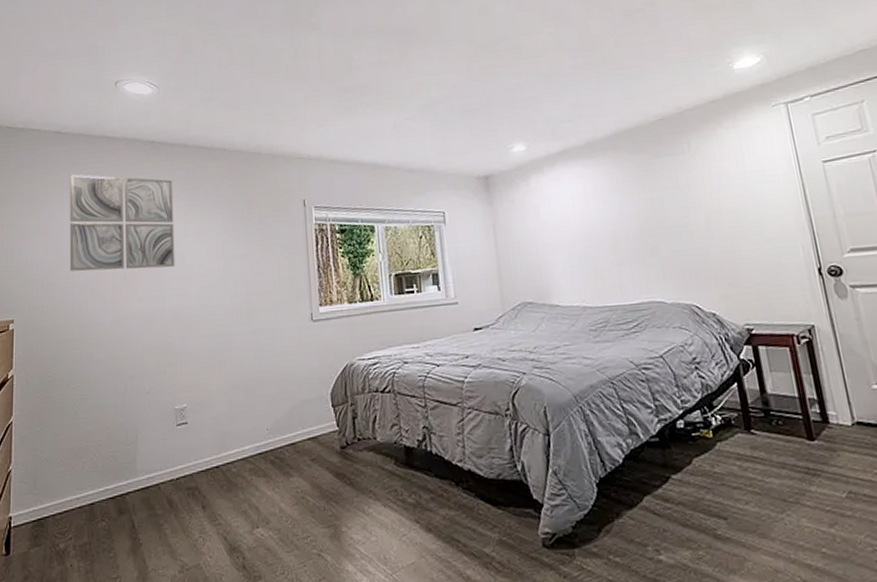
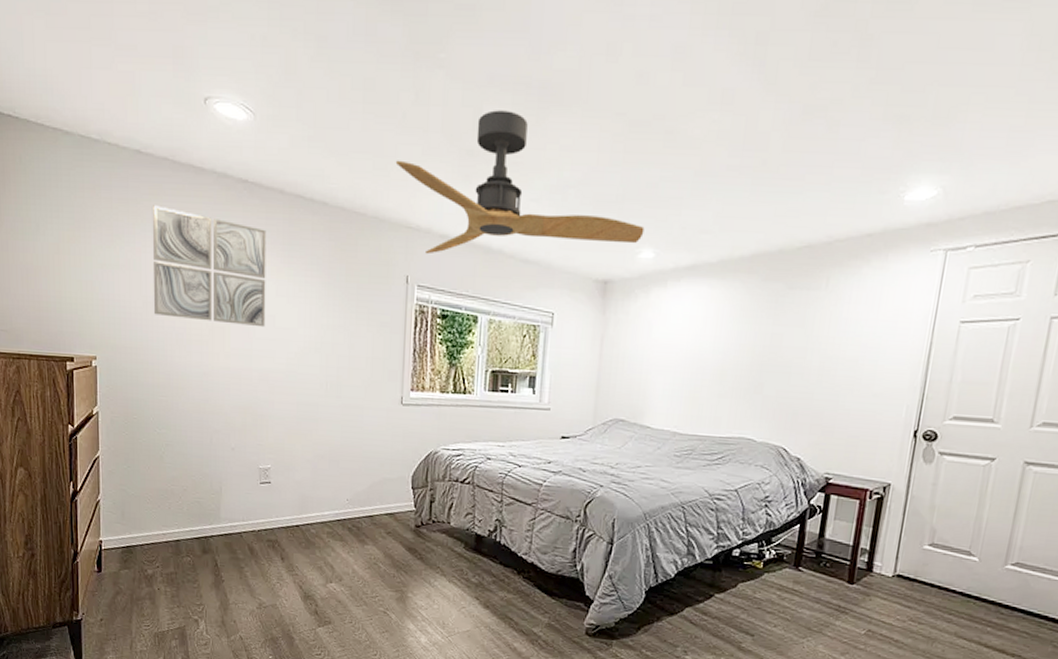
ceiling fan: none [283,52,512,179] -> present [395,110,645,255]

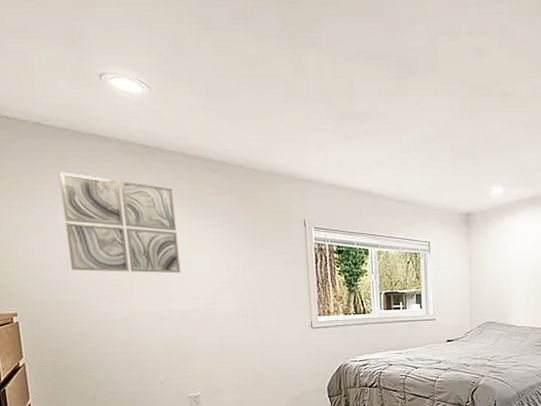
ceiling fan: present [395,110,645,255] -> none [283,80,493,201]

